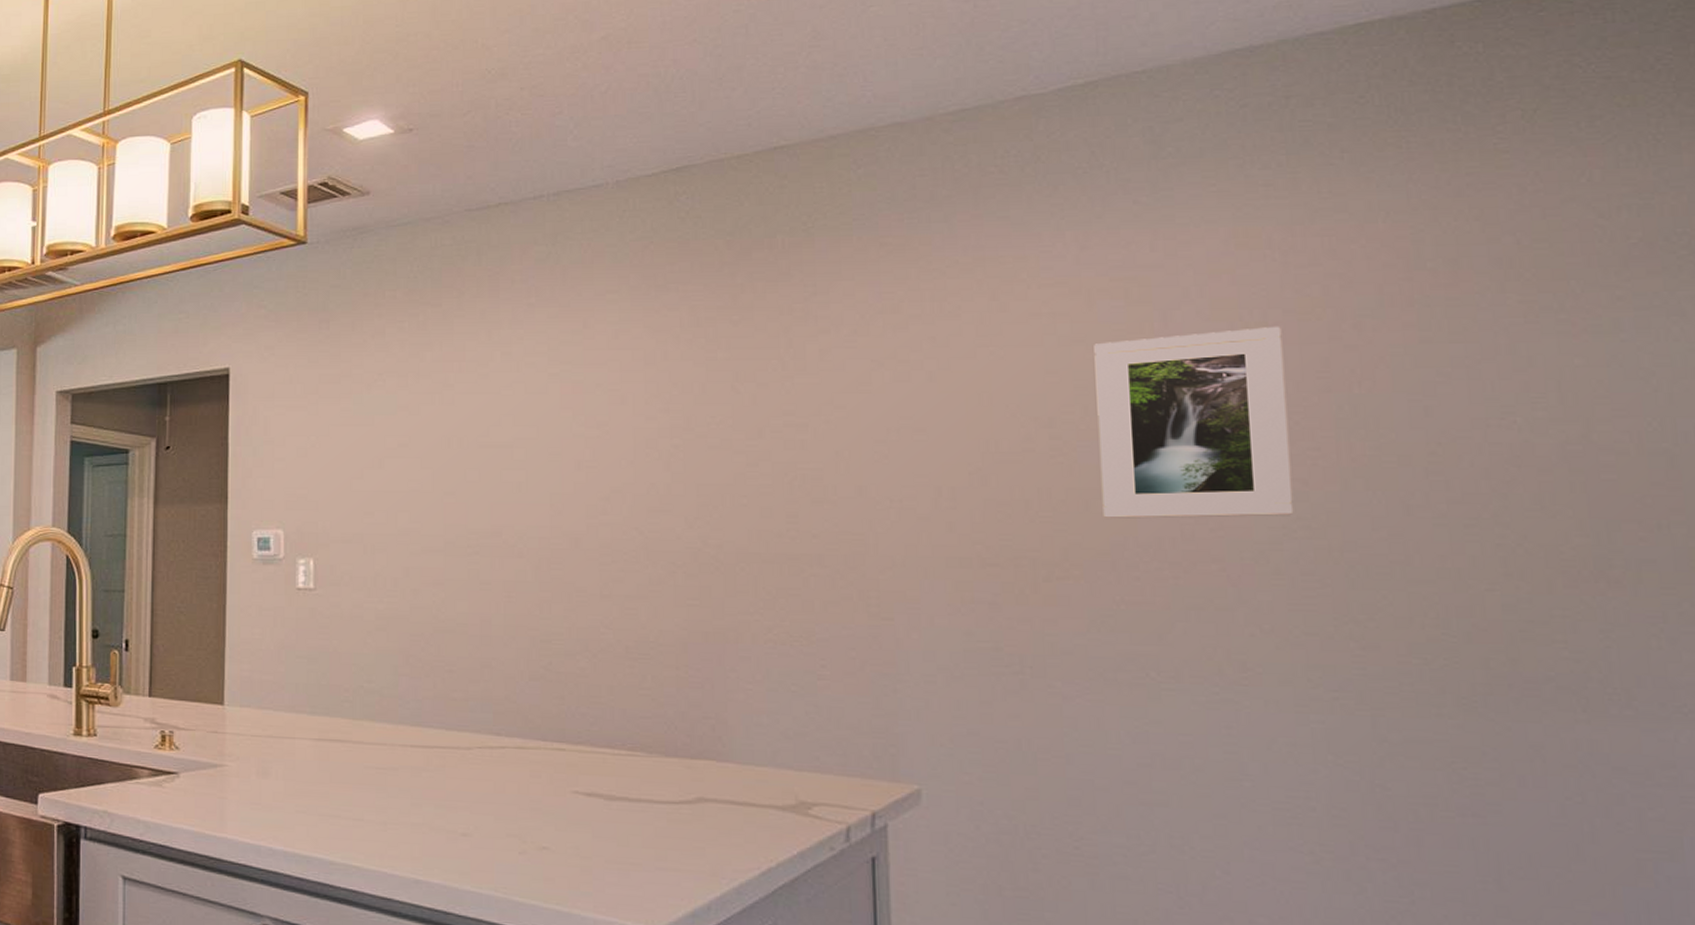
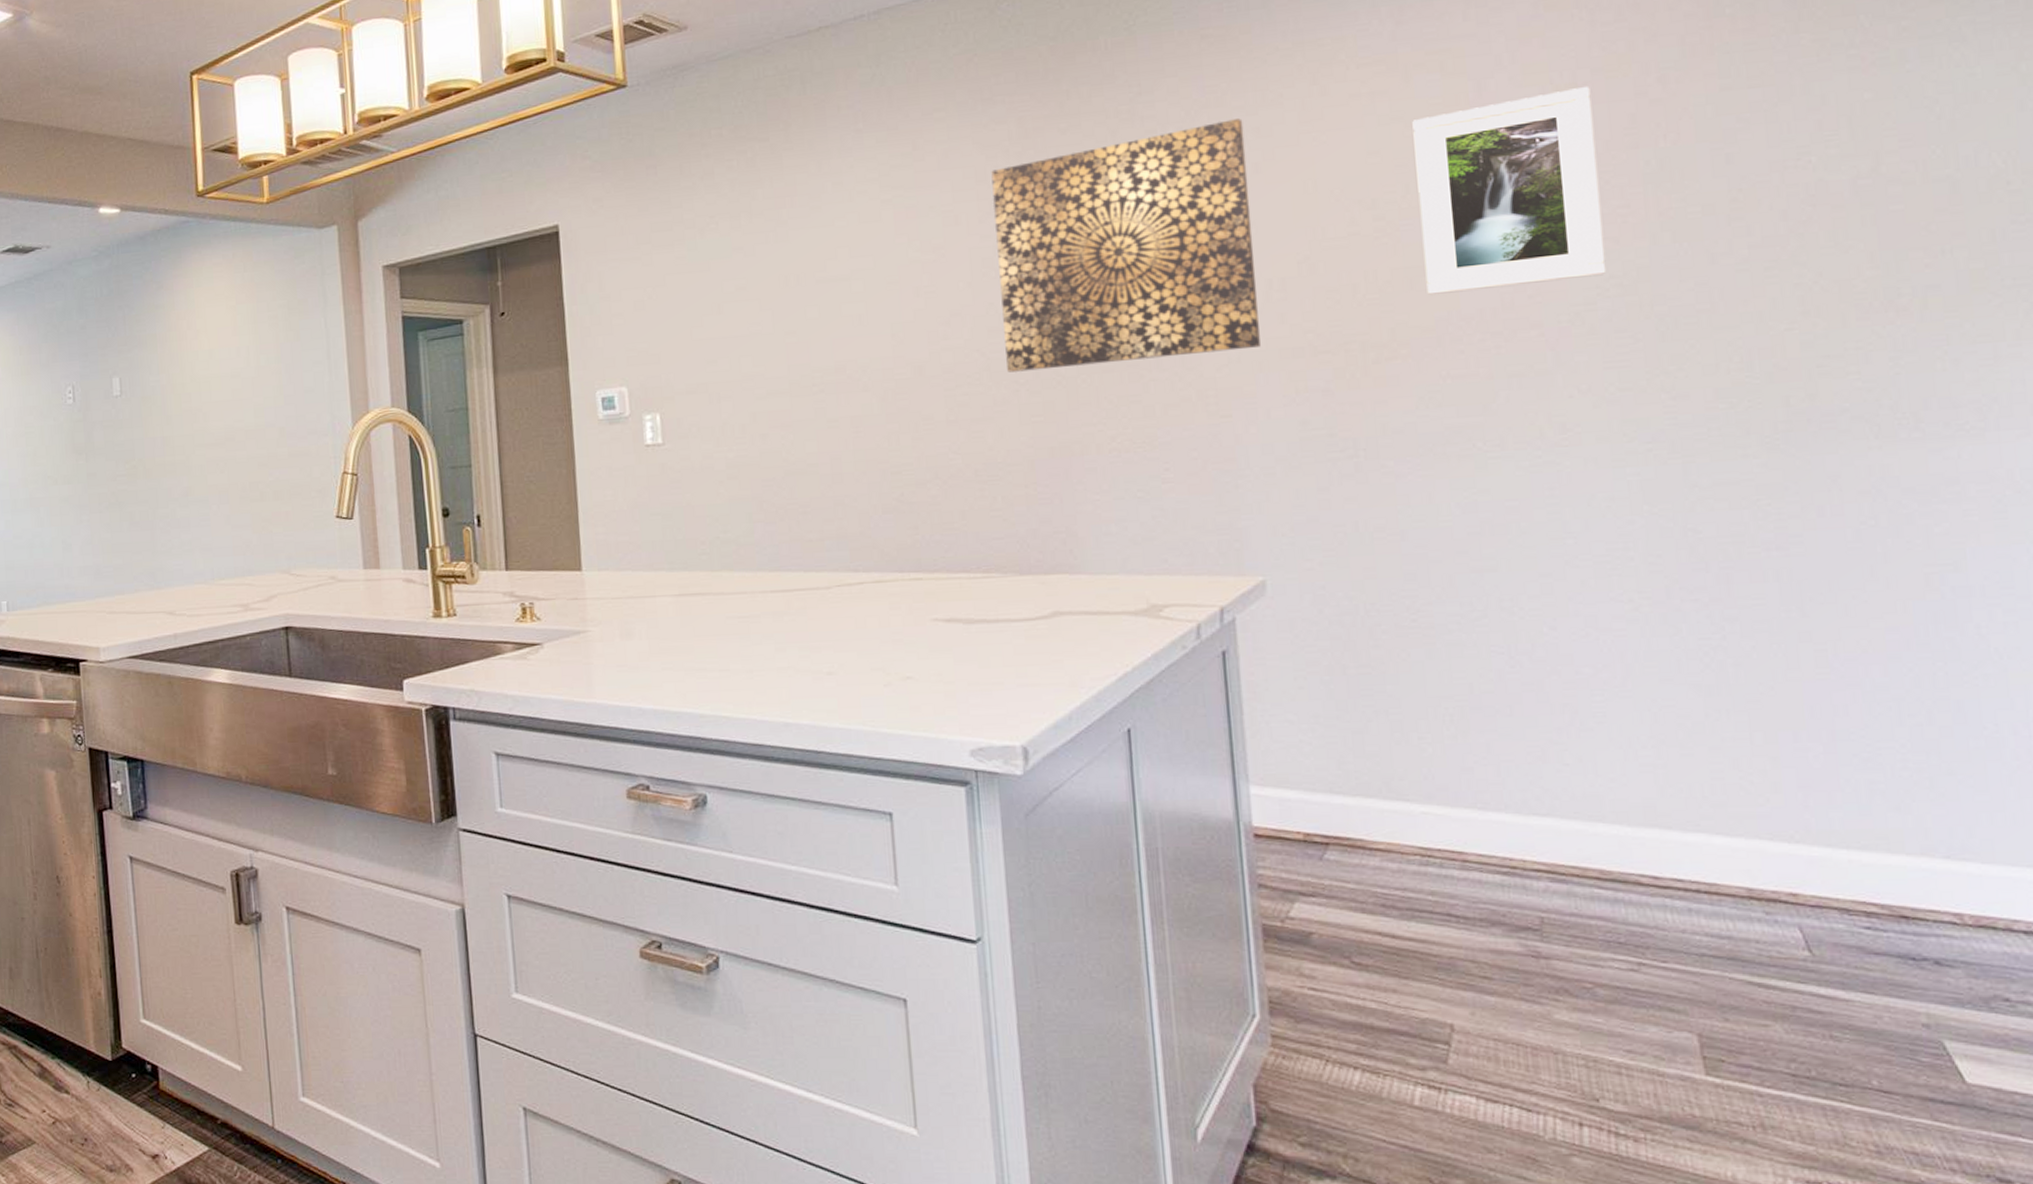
wall art: none [660,327,927,554] -> present [991,118,1261,373]

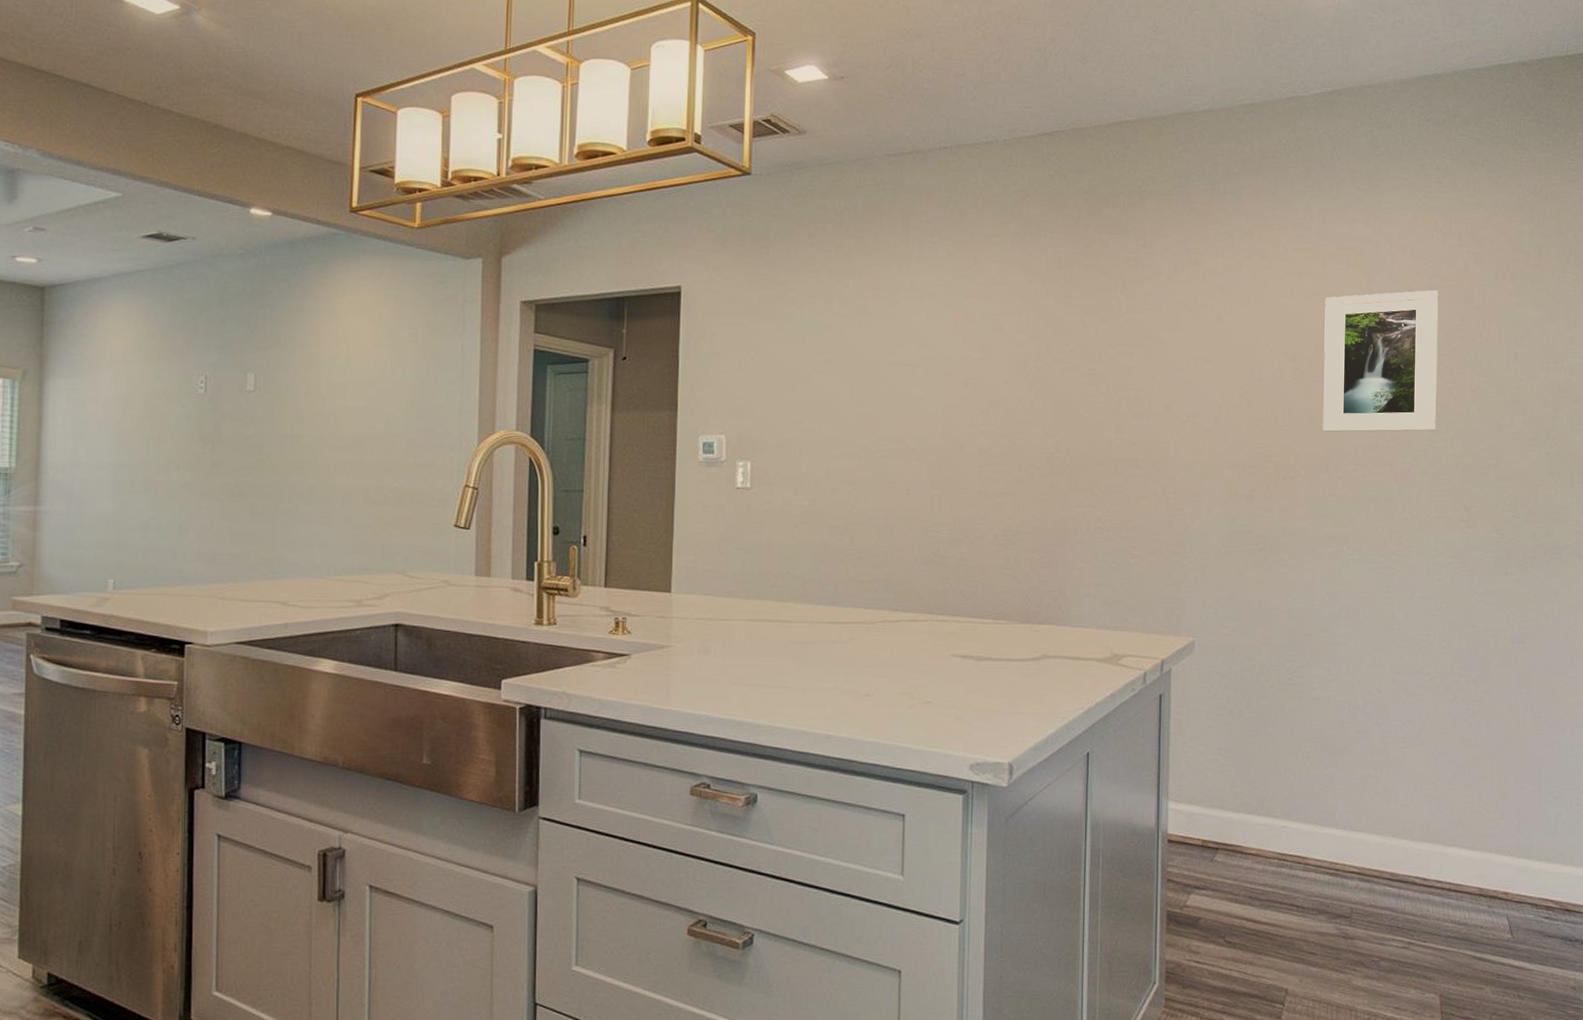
wall art: present [991,118,1261,373] -> none [1027,277,1213,459]

